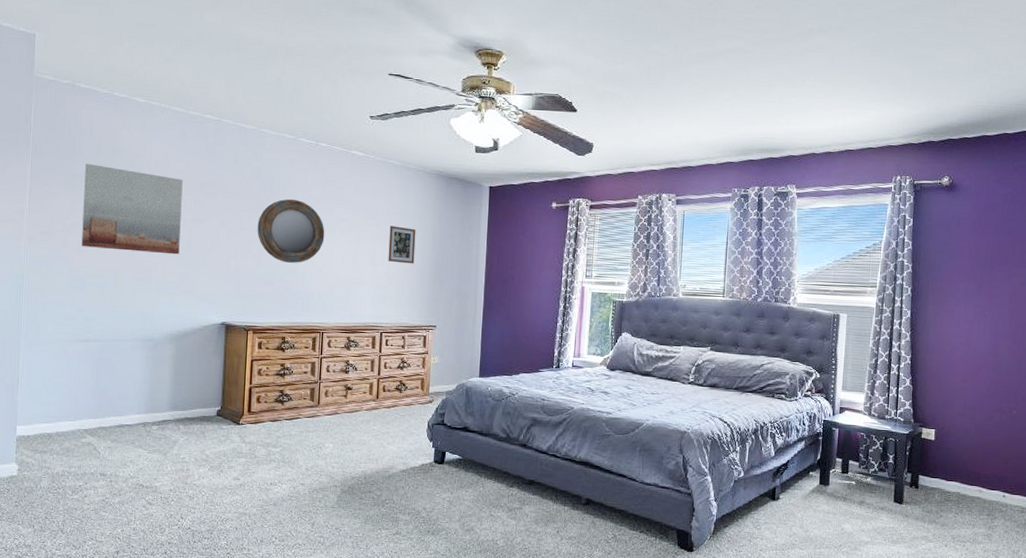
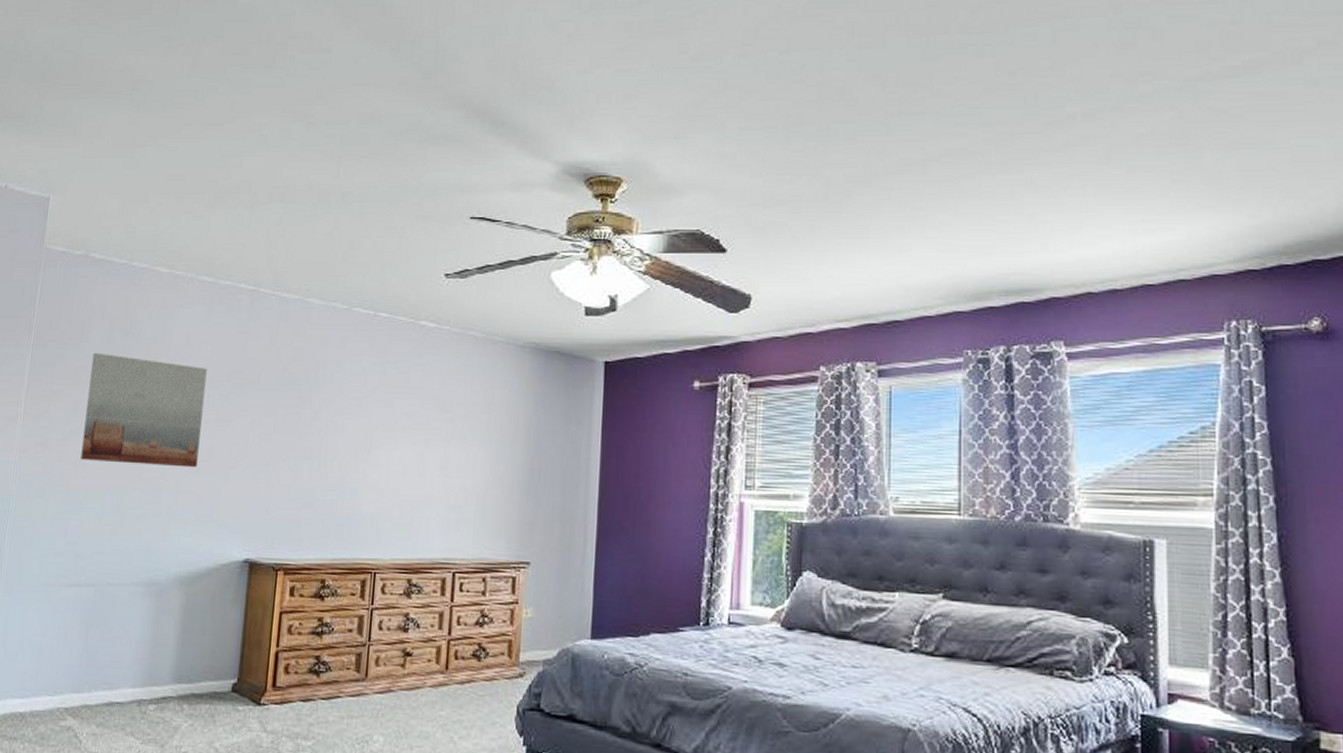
home mirror: present [257,198,325,263] -> none [295,388,383,476]
picture frame: present [388,225,416,264] -> none [464,421,504,474]

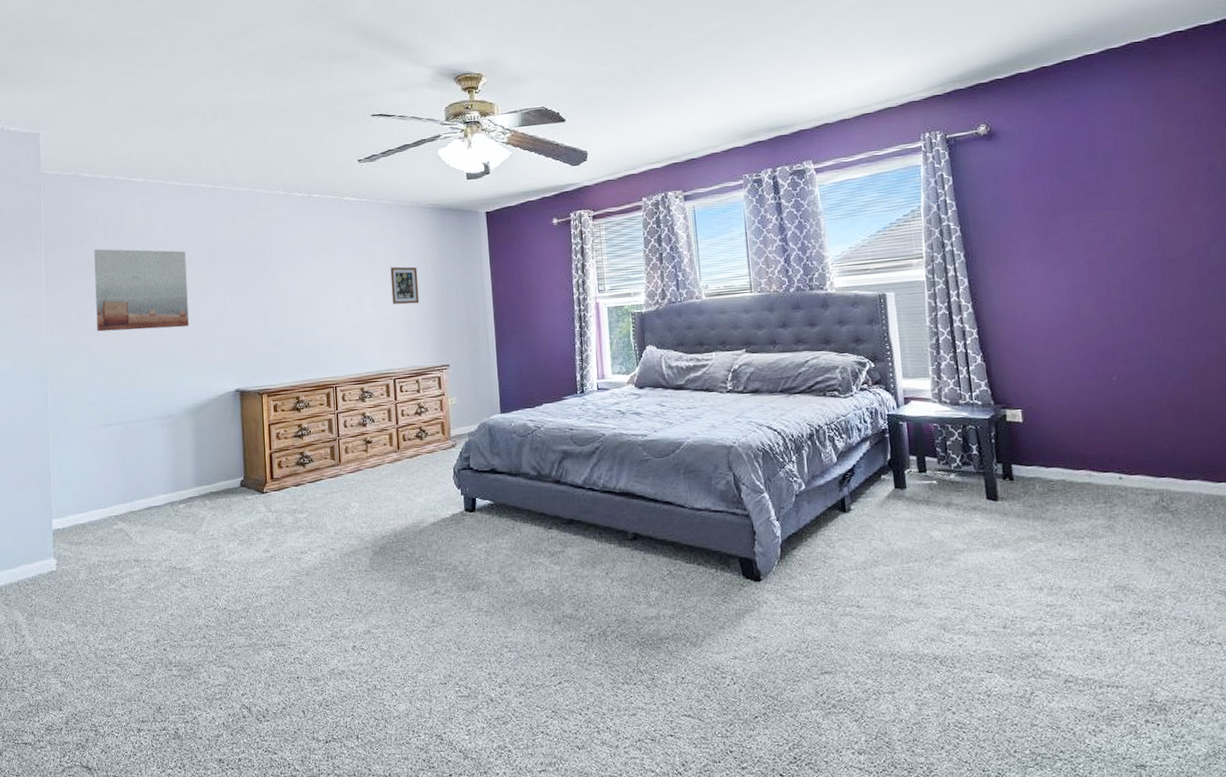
picture frame: none [464,421,504,474] -> present [390,266,419,305]

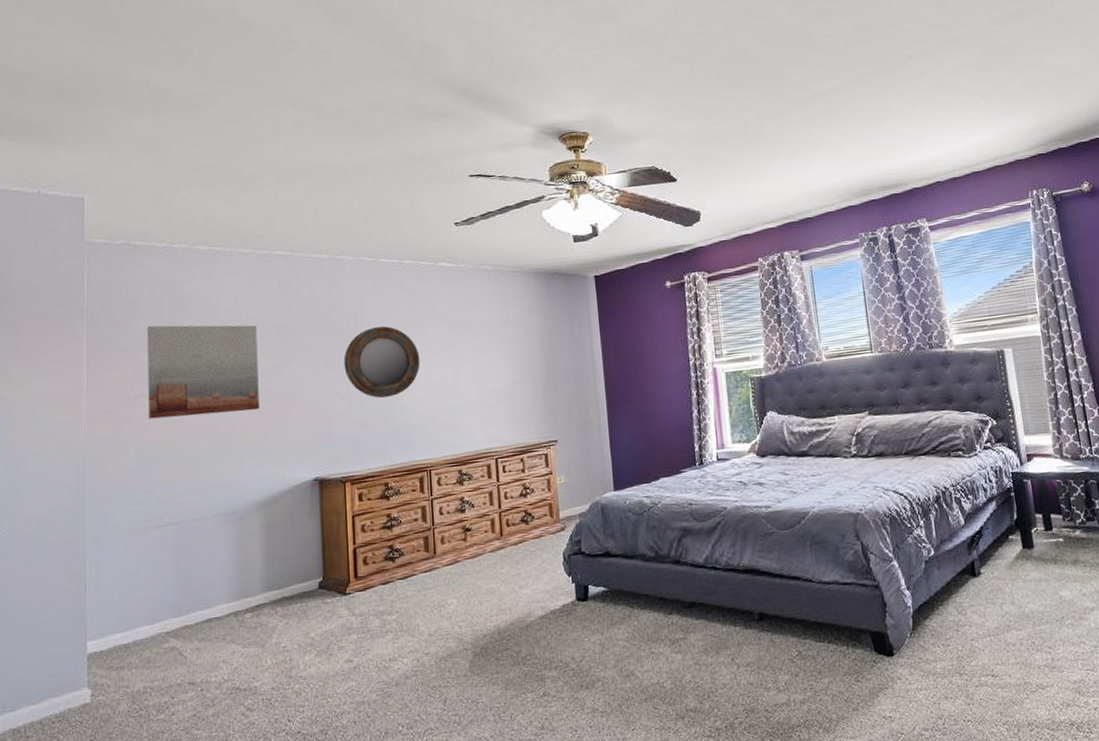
home mirror: none [260,254,327,320] -> present [343,326,420,398]
picture frame: present [390,266,419,305] -> none [491,336,524,377]

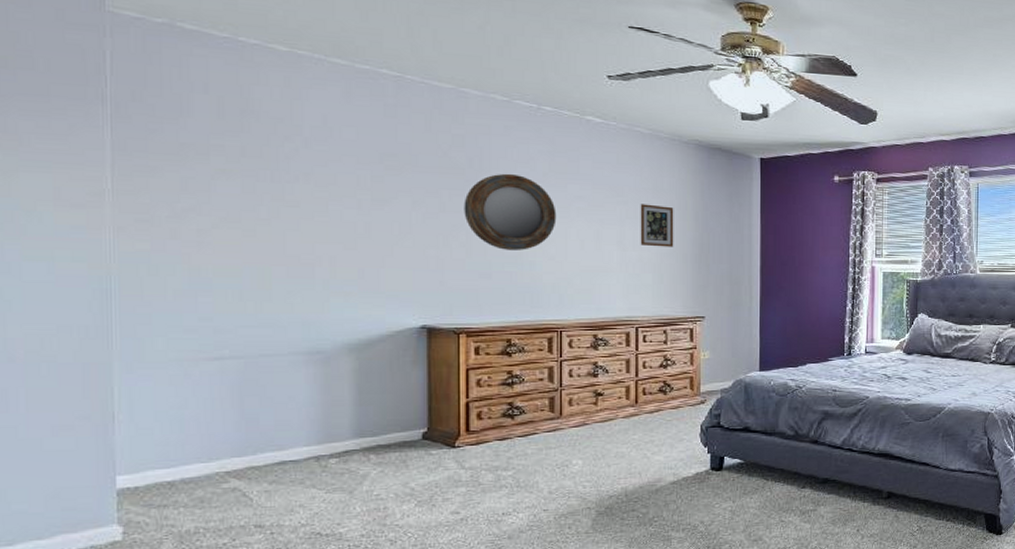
wall art: present [147,325,259,419] -> none [200,128,354,245]
picture frame: none [491,336,524,377] -> present [640,204,674,247]

